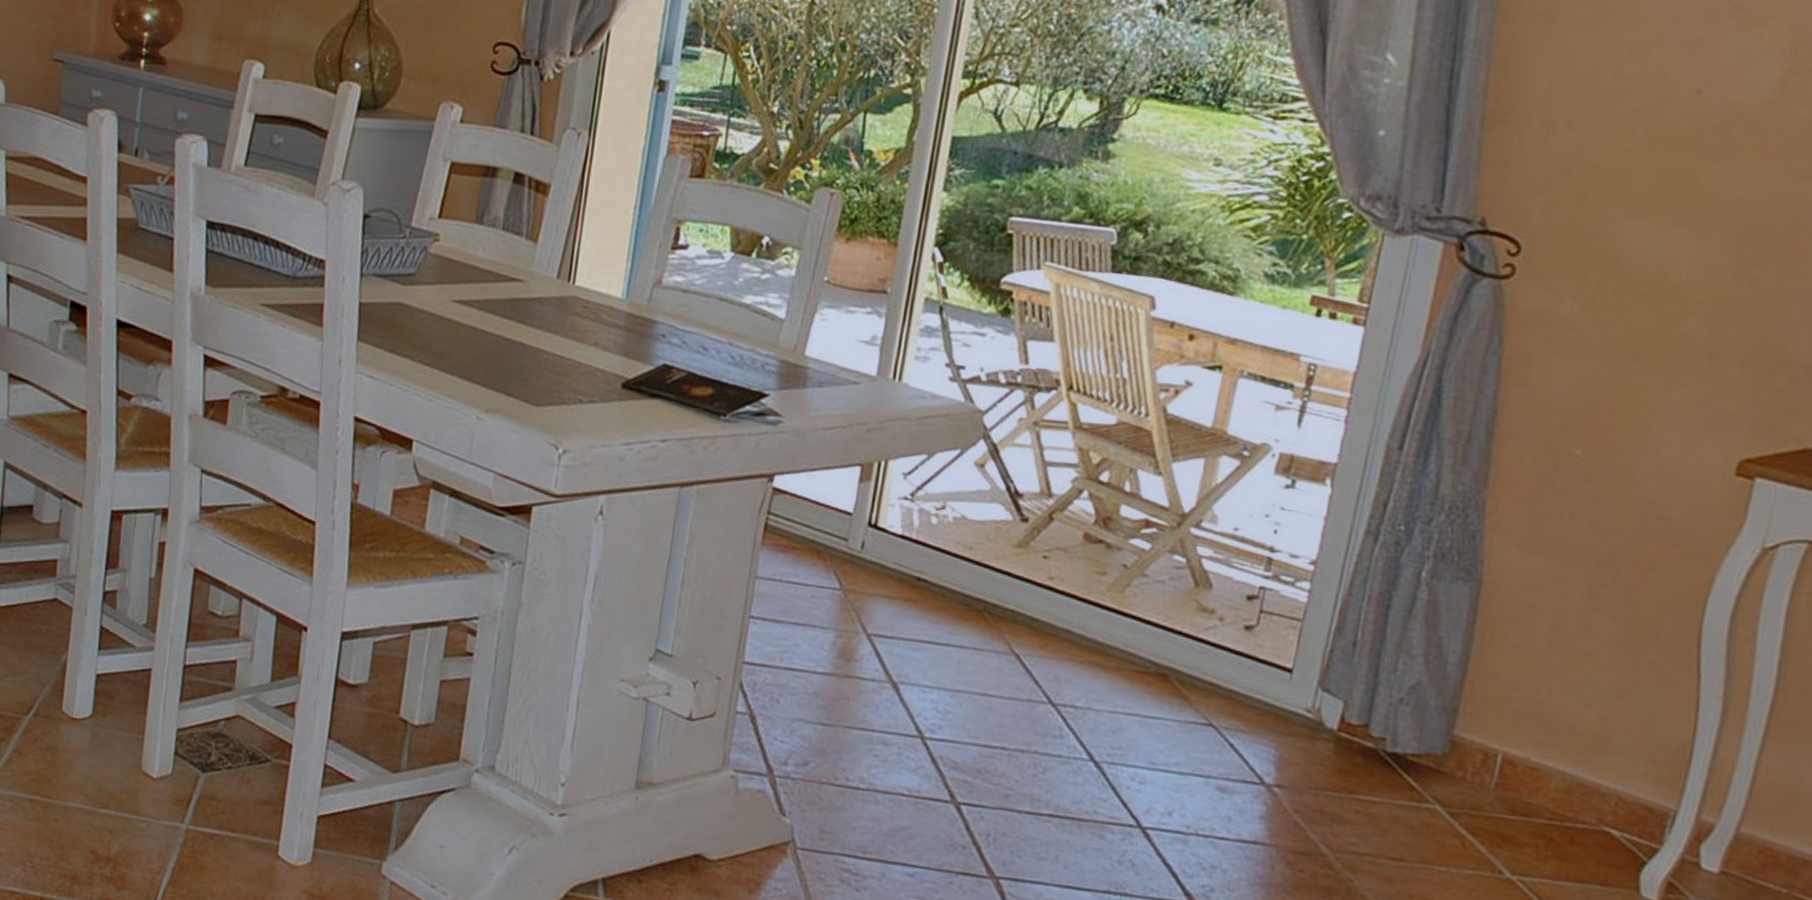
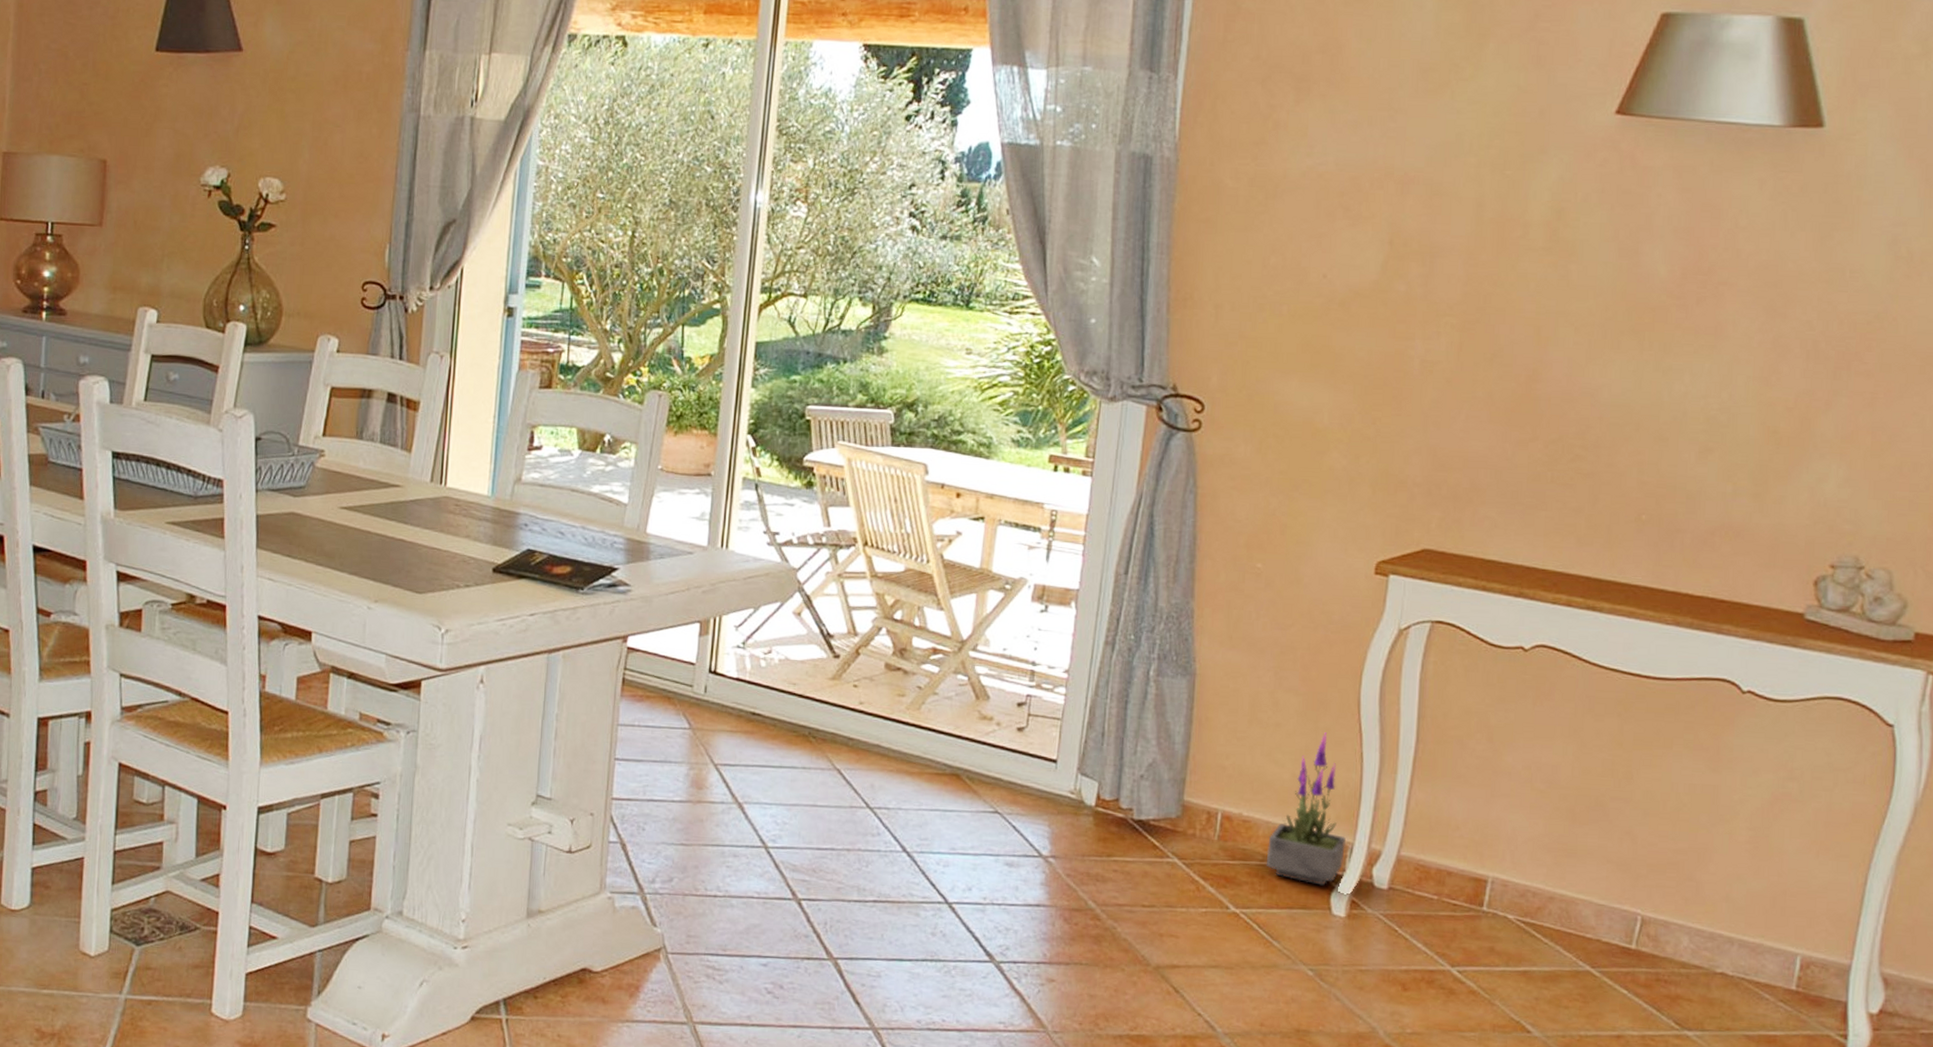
potted plant: none [1556,668,1667,860] -> present [1266,732,1346,886]

